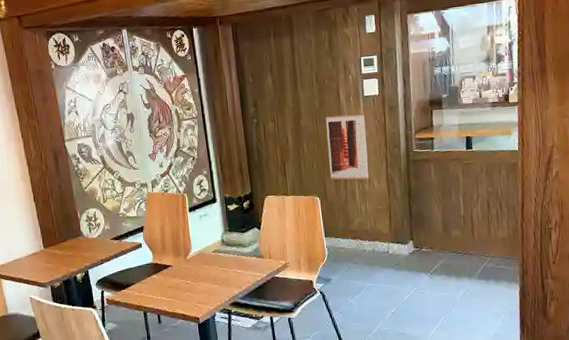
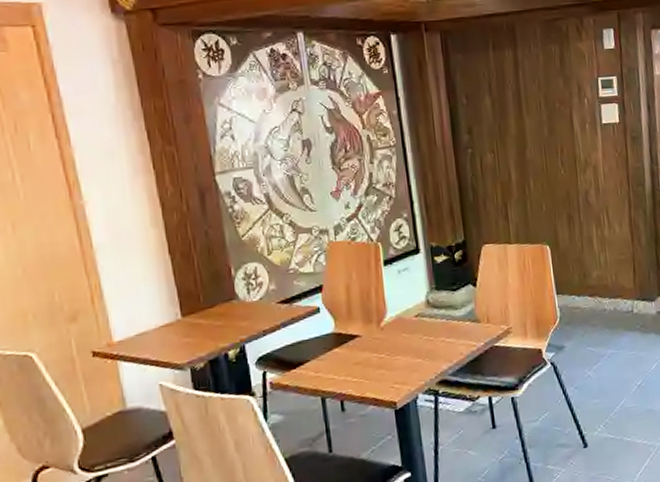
wall art: present [325,113,370,180] -> none [555,144,610,225]

